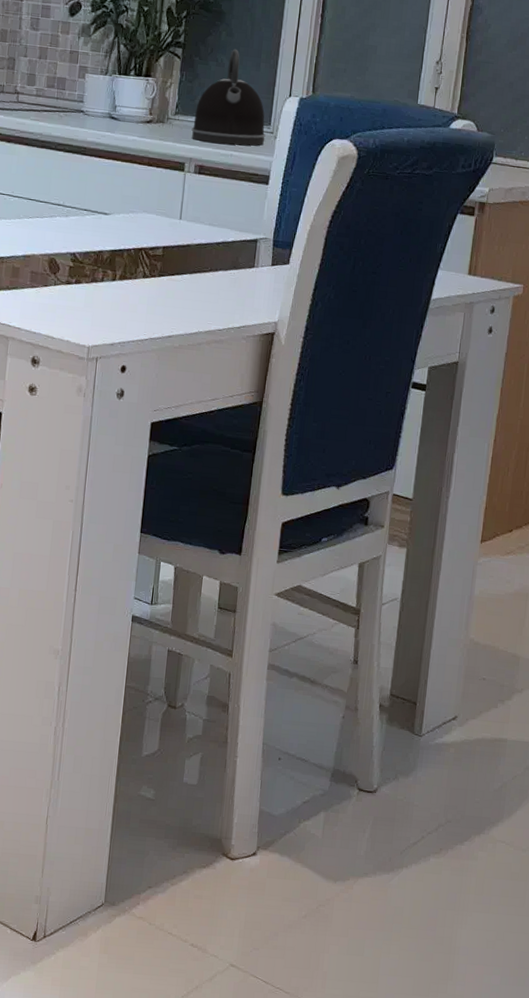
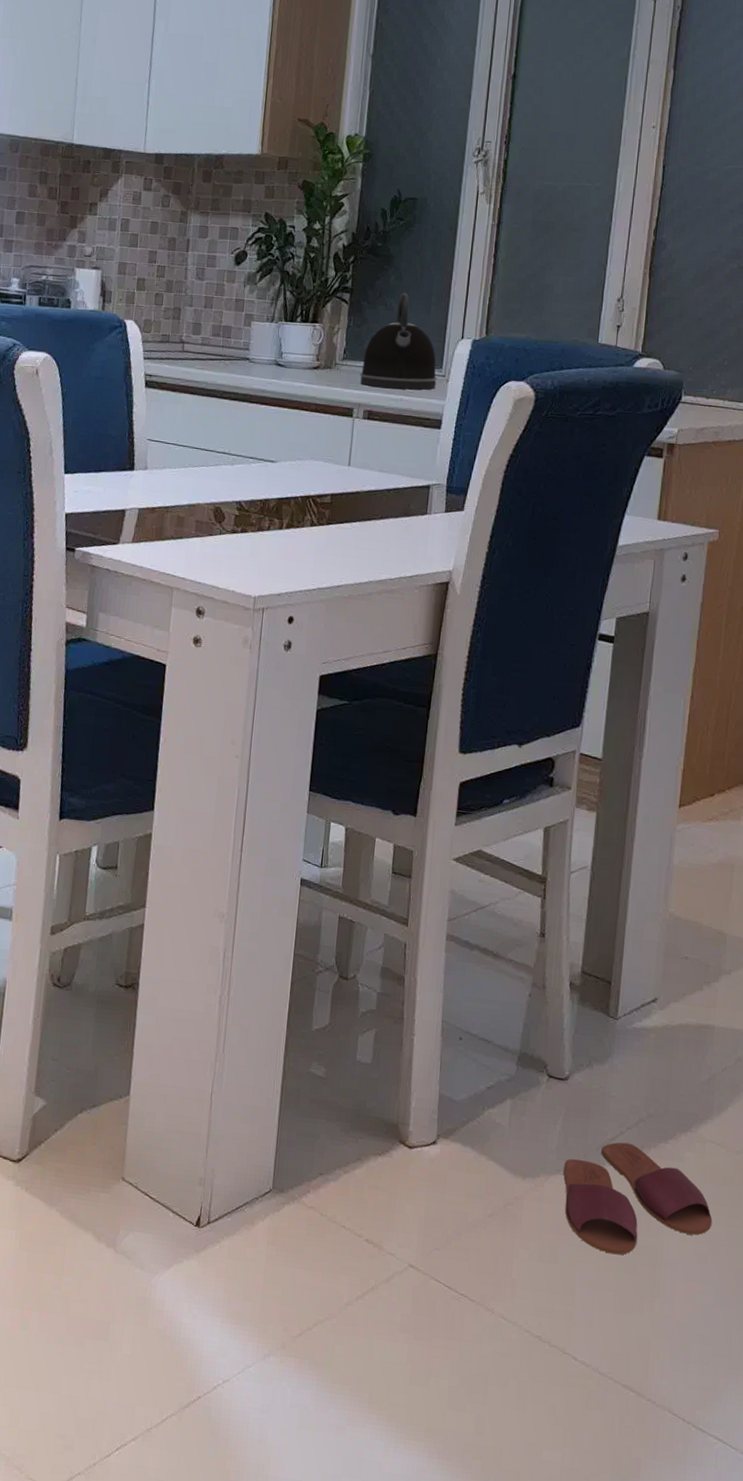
slippers: none [370,846,501,946] -> present [563,1142,713,1255]

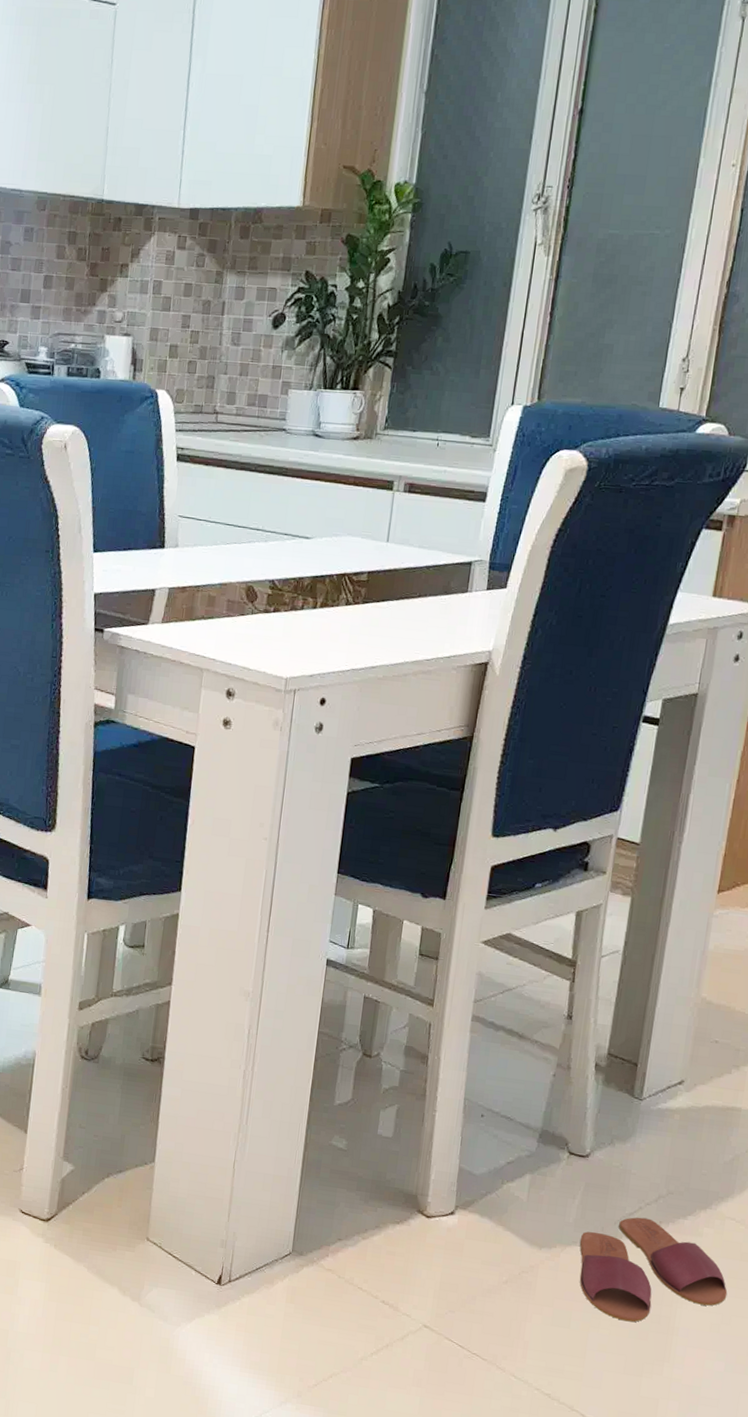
kettle: present [360,292,437,390] -> none [402,355,484,461]

